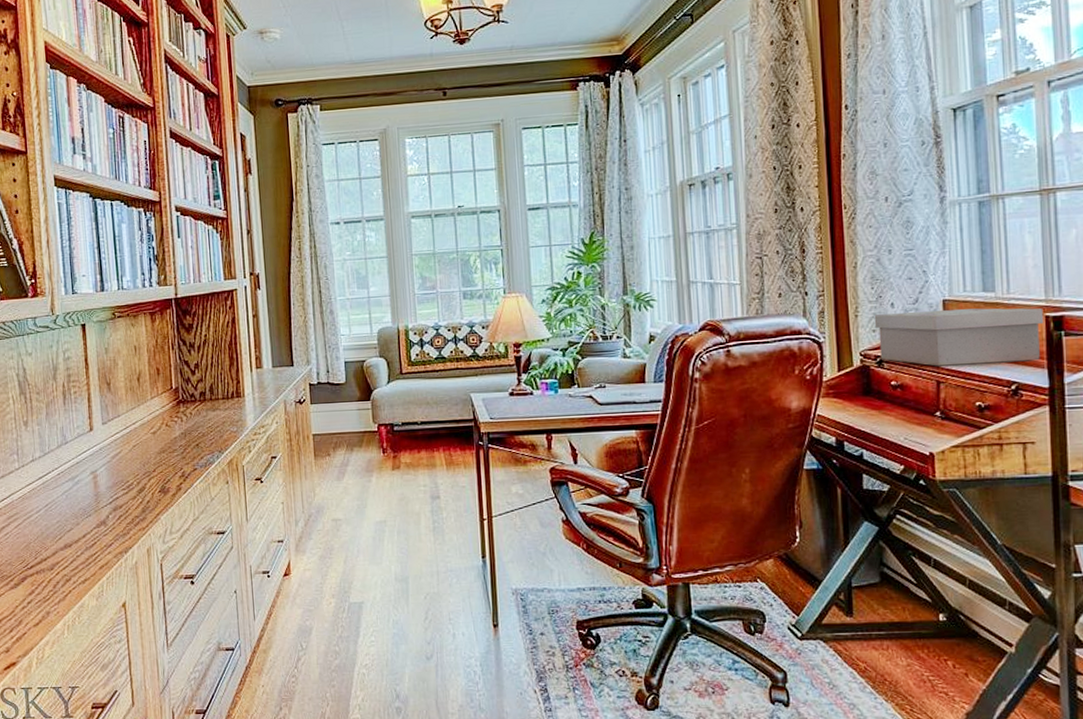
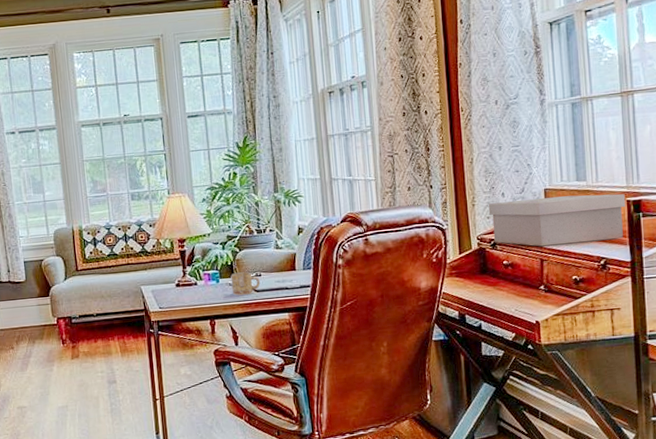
mug: none [571,382,604,409] -> present [230,272,260,296]

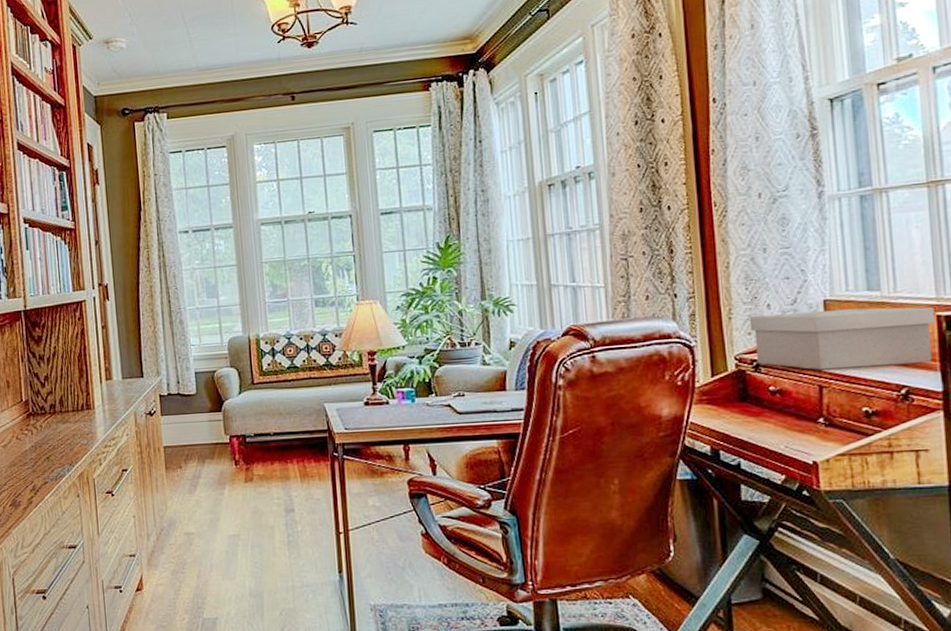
mug: present [230,272,260,296] -> none [428,391,463,419]

